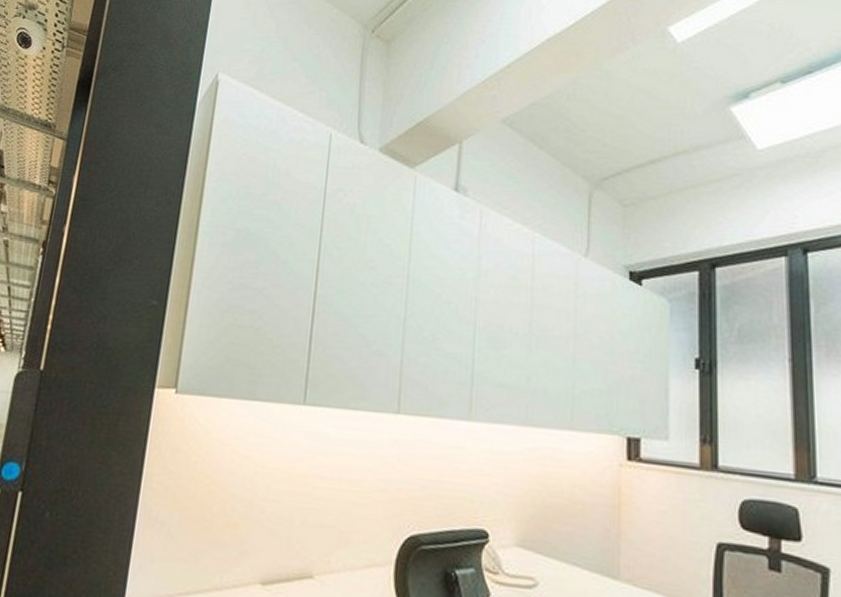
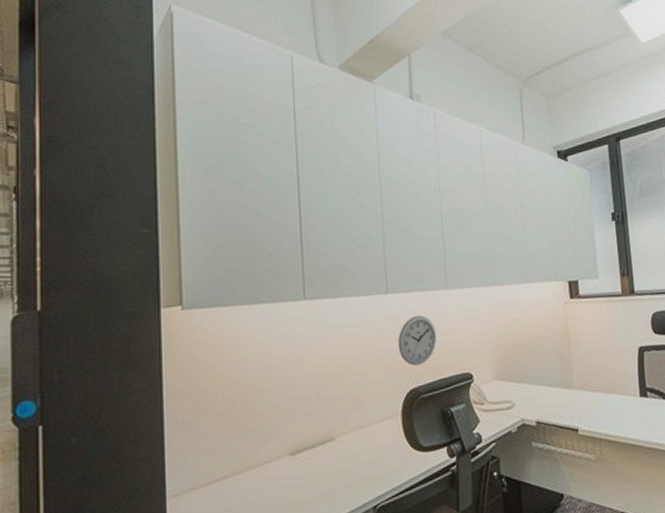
wall clock: none [402,446,450,508] -> present [397,315,436,366]

